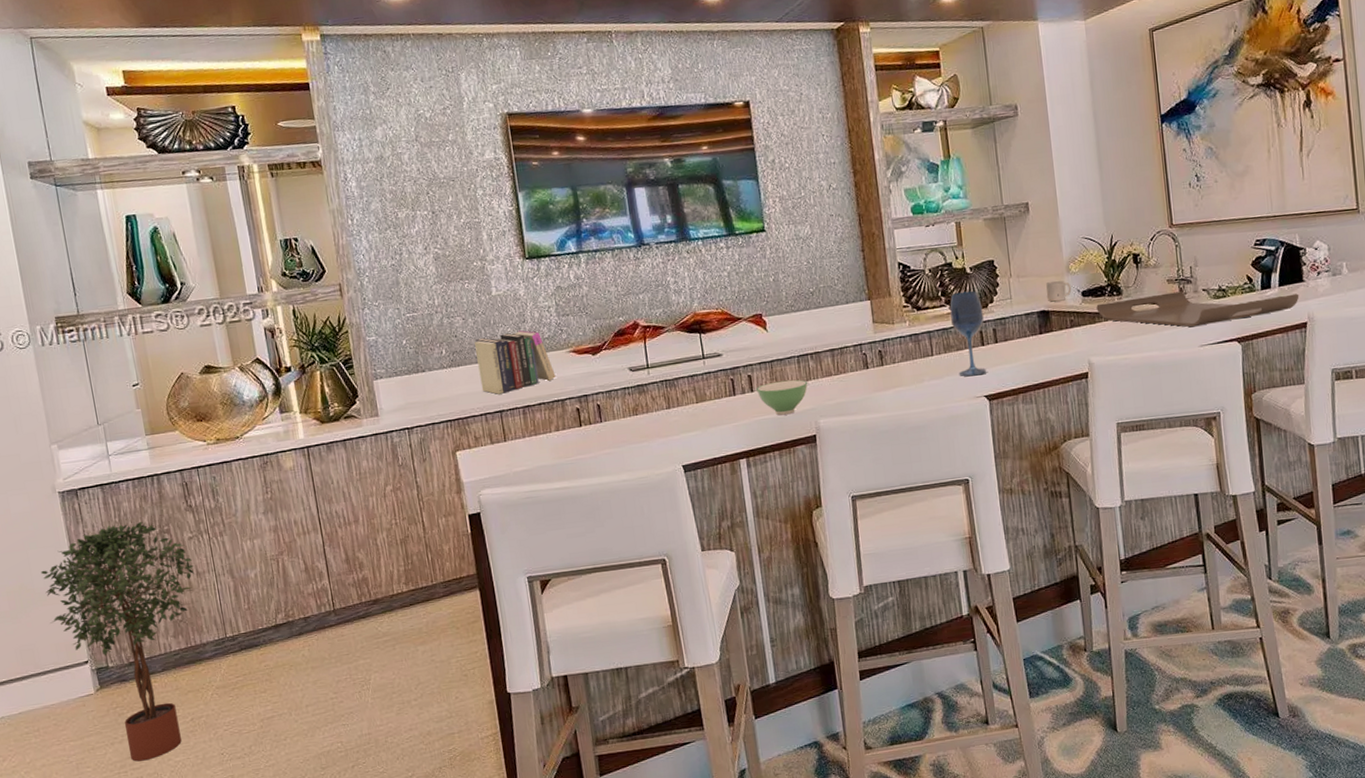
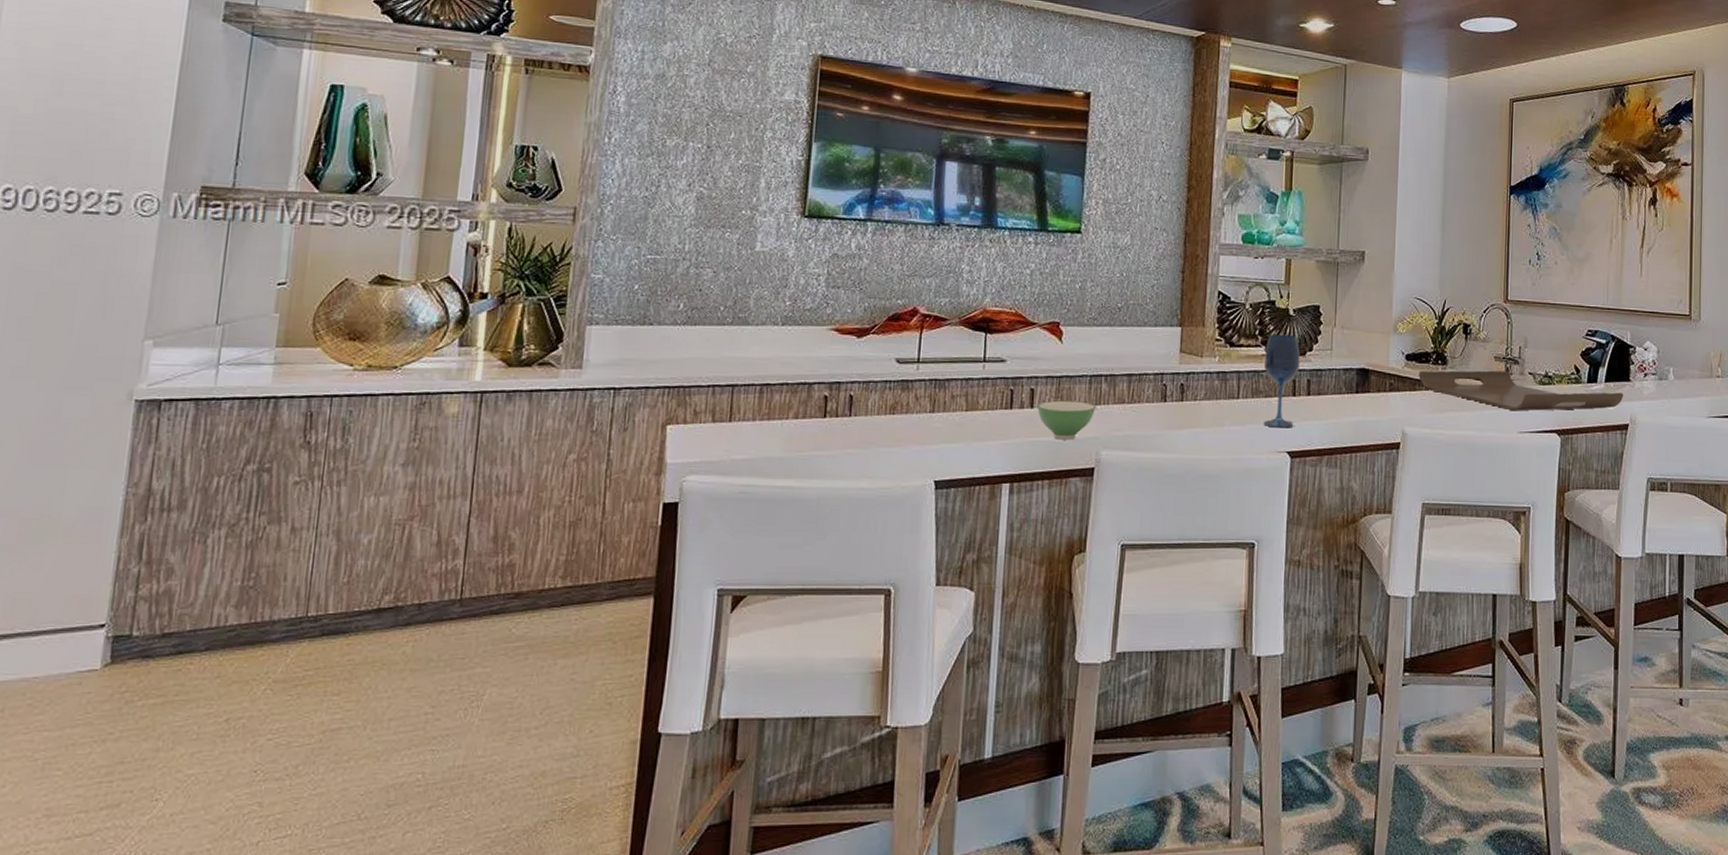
potted tree: present [40,522,195,762] -> none [67,452,290,769]
books: present [474,330,556,394] -> none [716,296,809,365]
mug: present [1046,280,1072,302] -> none [1370,338,1396,361]

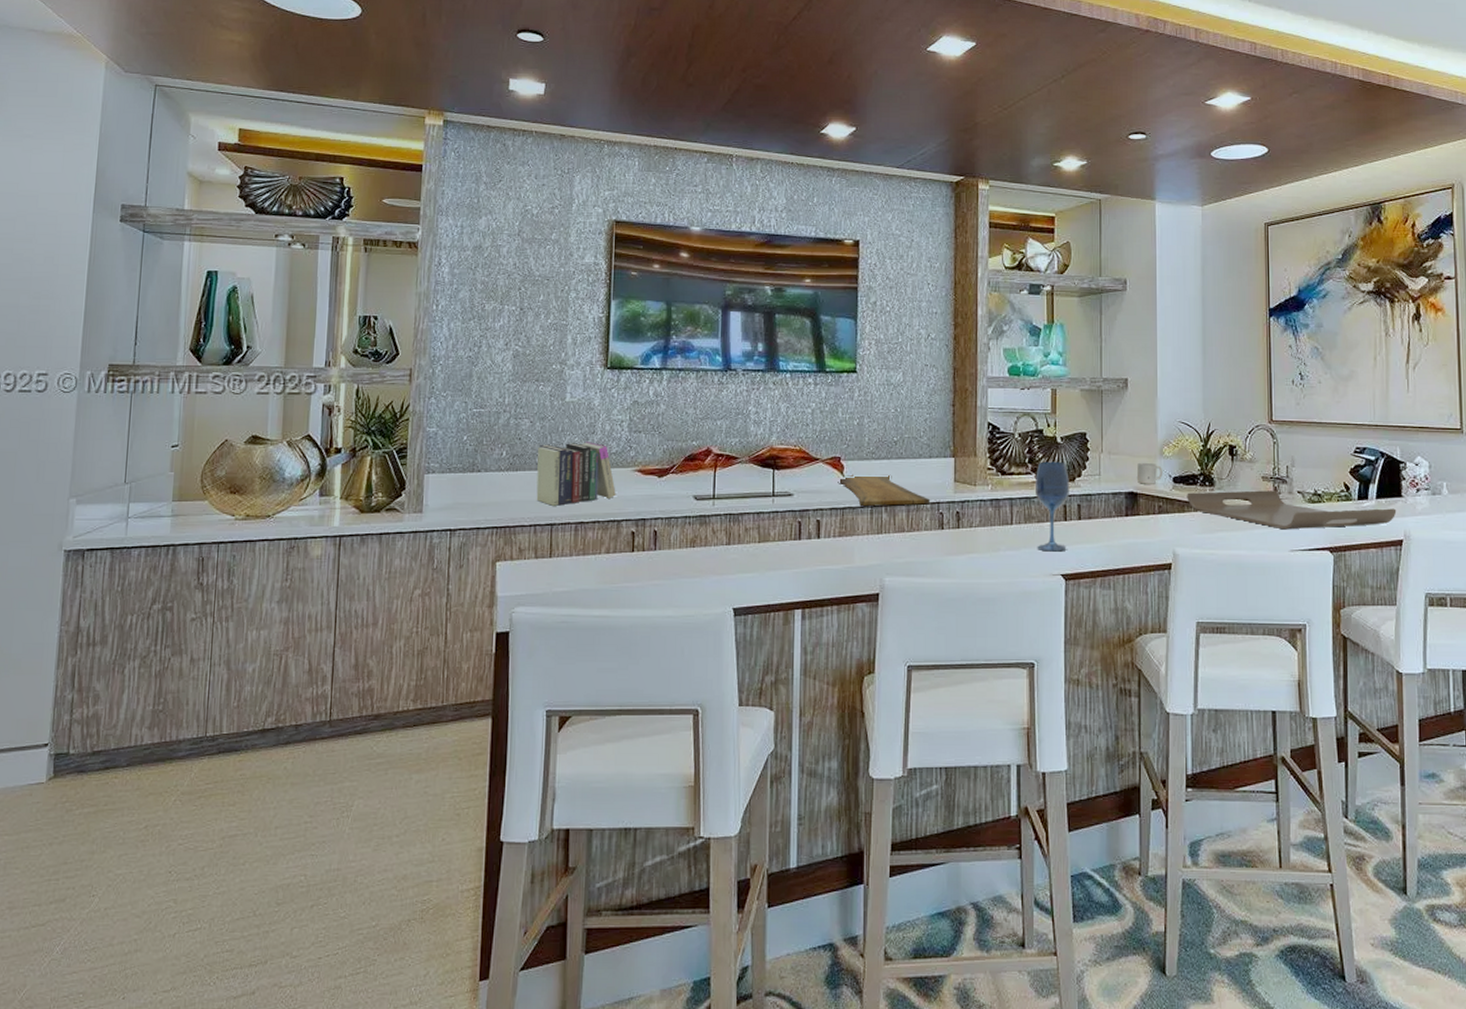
books: none [716,296,809,365] -> present [536,442,616,506]
bowl: present [1037,400,1097,440] -> none [824,530,878,568]
cutting board: none [1055,342,1153,376] -> present [838,474,929,506]
mug: none [1370,338,1396,361] -> present [1137,462,1163,484]

